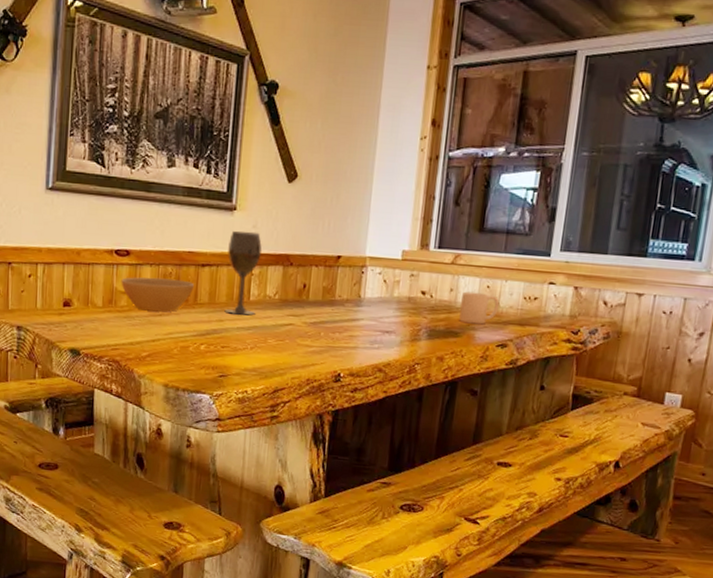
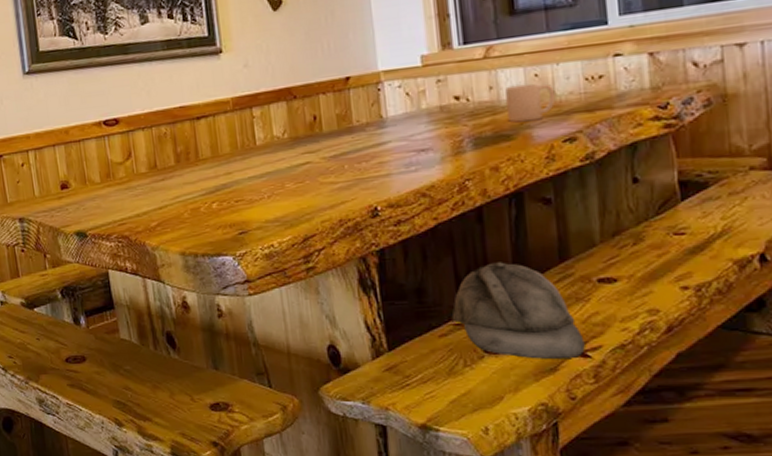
soup bowl: present [121,277,194,312] -> none [115,138,193,178]
wine glass: present [224,230,262,316] -> none [220,70,266,165]
baseball cap: none [380,436,478,523] -> present [451,262,585,360]

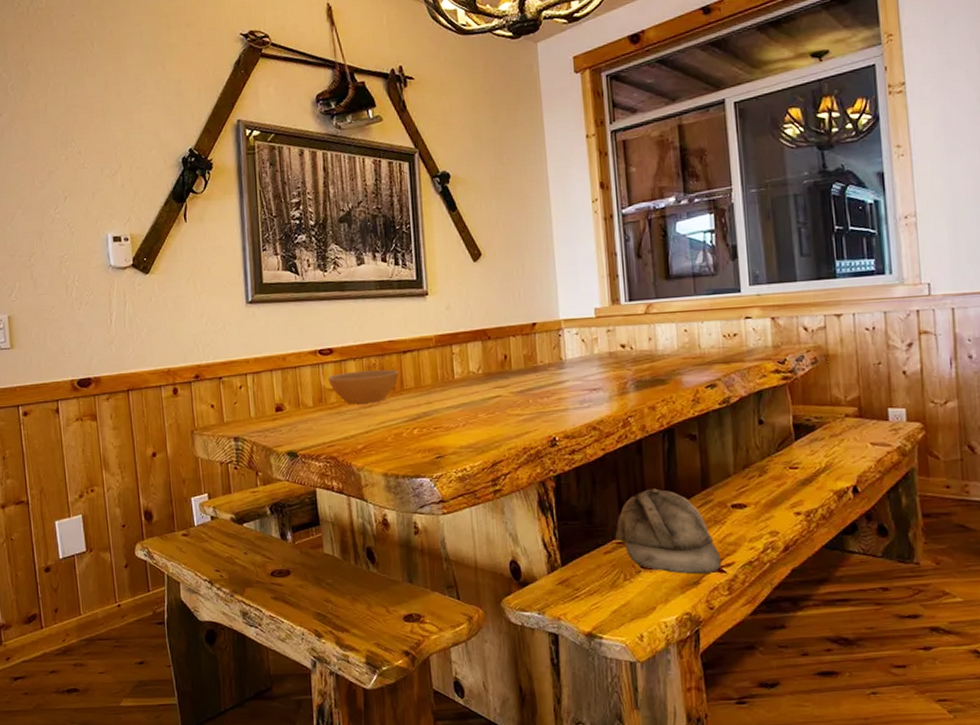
soup bowl: none [115,138,193,178] -> present [328,369,399,404]
mug: present [505,83,556,123] -> none [661,337,701,370]

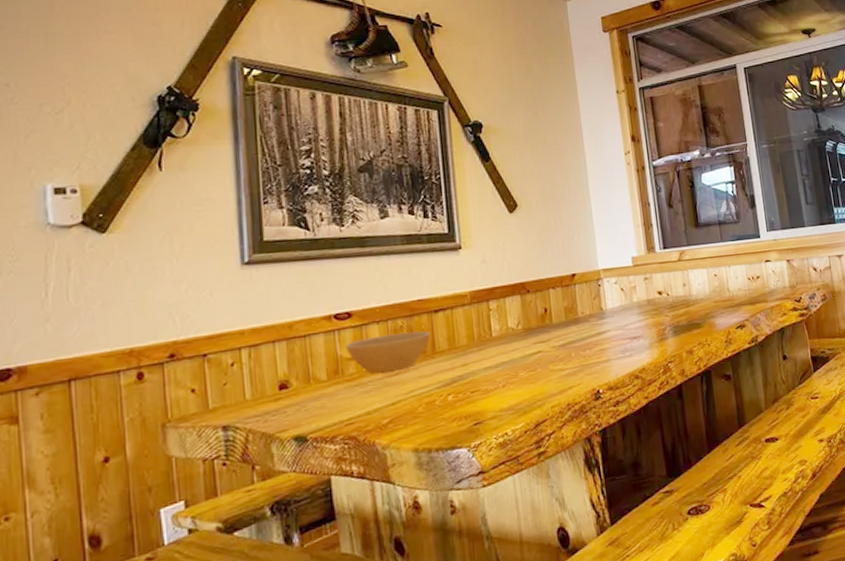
baseball cap: present [615,488,721,575] -> none [661,432,760,515]

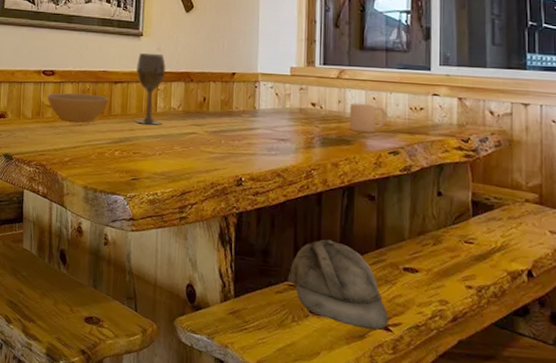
wine glass: none [459,266,501,356] -> present [135,53,165,125]
baseball cap: none [661,432,760,515] -> present [287,239,388,330]
mug: none [695,281,730,314] -> present [350,103,387,133]

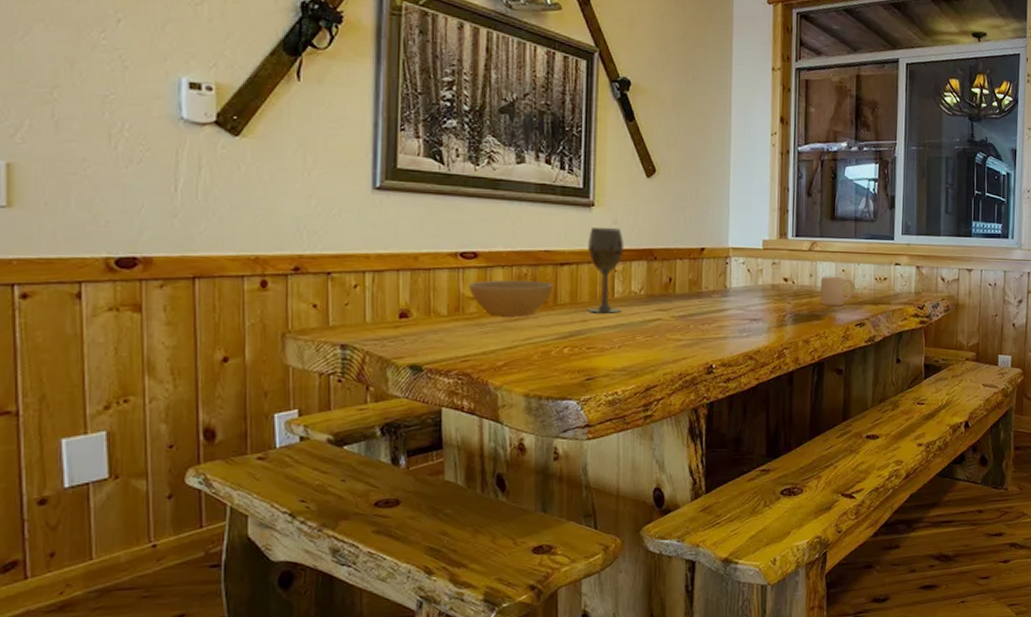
baseball cap: present [287,239,388,330] -> none [759,419,852,500]

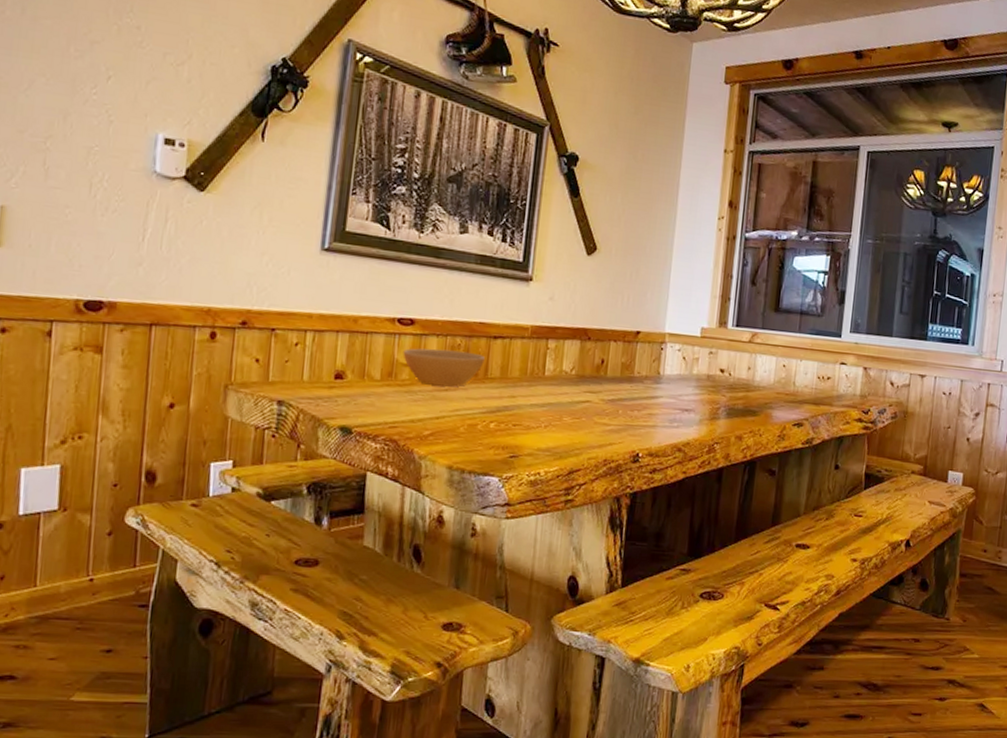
wine glass: present [588,227,623,313] -> none [517,302,559,392]
mug: present [820,276,855,306] -> none [757,370,795,404]

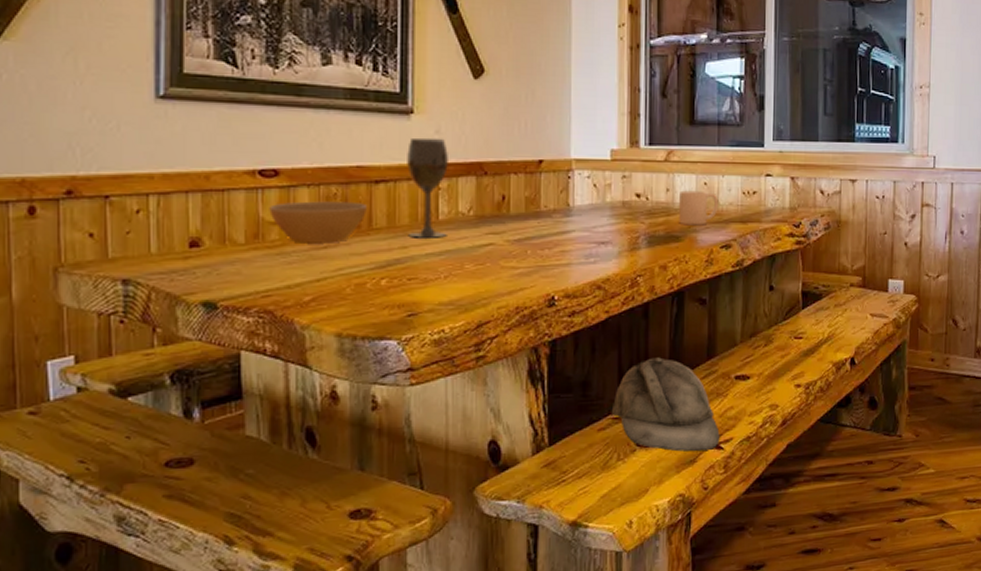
wine glass: none [517,302,559,392] -> present [407,137,448,238]
baseball cap: none [680,518,777,610] -> present [611,357,720,452]
mug: none [757,370,795,404] -> present [679,190,719,226]

